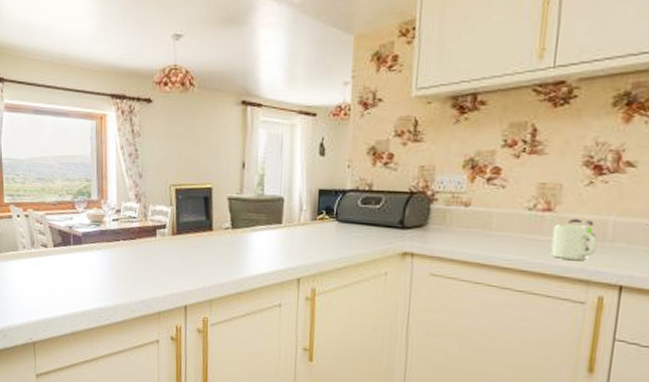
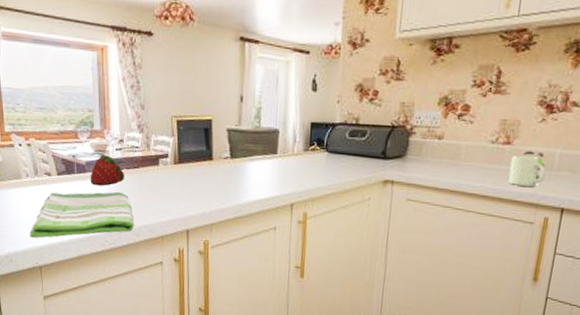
dish towel: none [25,264,130,313] -> present [30,192,134,238]
fruit: none [86,225,122,259] -> present [90,155,125,187]

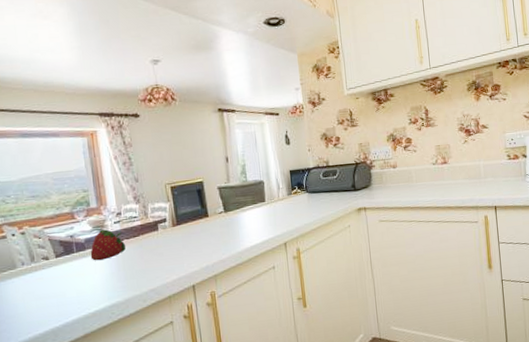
dish towel: present [30,192,134,238] -> none [29,262,140,326]
mug: present [507,151,546,187] -> none [450,165,477,195]

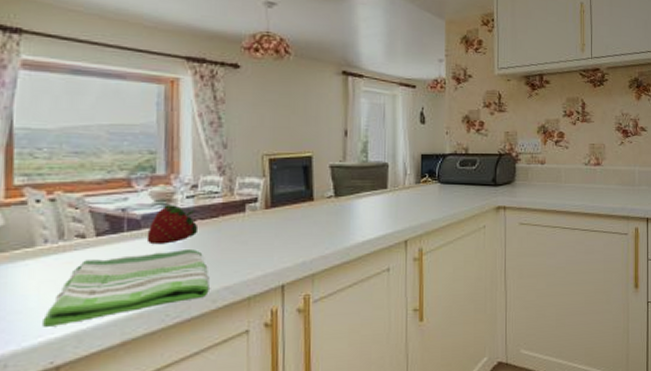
dish towel: none [29,262,140,326] -> present [43,249,210,327]

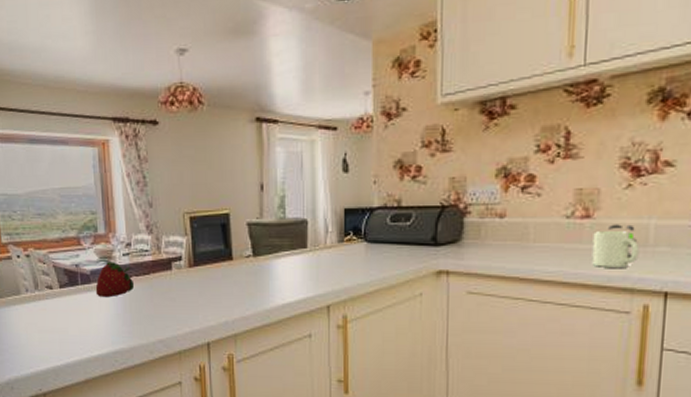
dish towel: present [43,249,210,327] -> none [31,303,147,361]
mug: none [602,170,631,201] -> present [591,224,640,267]

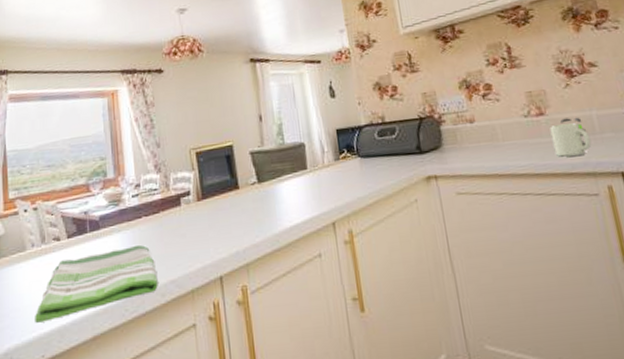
dish towel: none [31,303,147,361] -> present [35,245,158,323]
fruit: present [95,262,135,298] -> none [104,204,144,243]

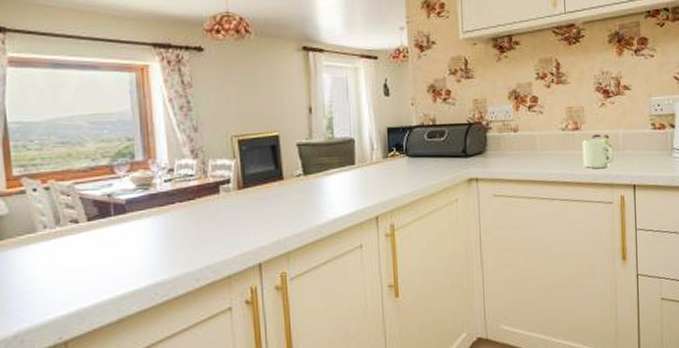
dish towel: present [35,245,158,323] -> none [49,231,192,306]

